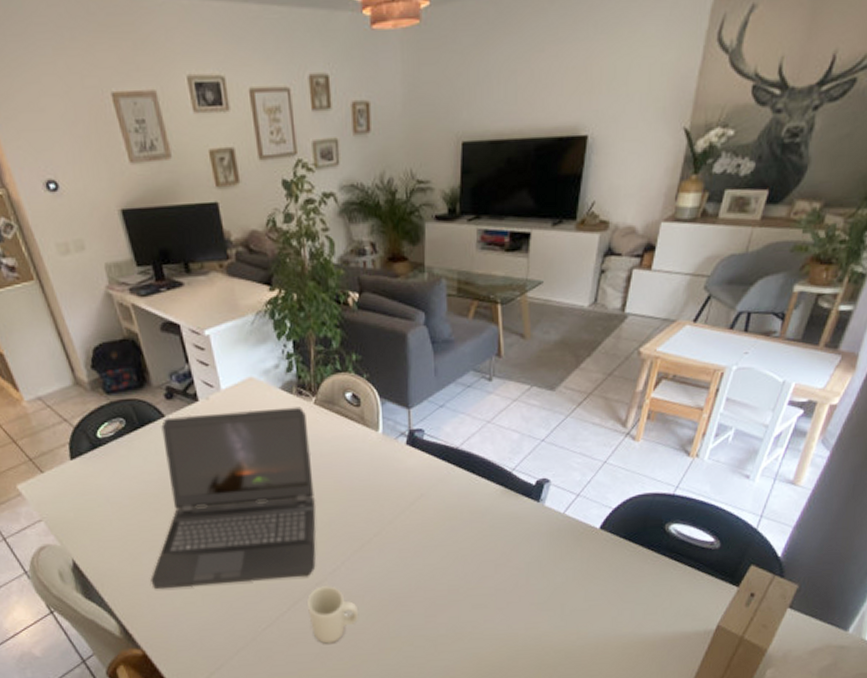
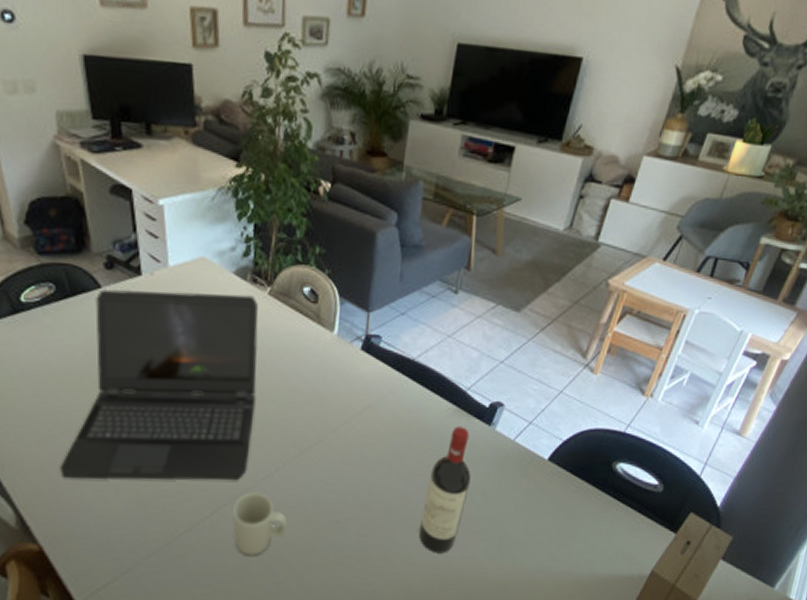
wine bottle: none [482,505,526,627] -> present [418,426,471,553]
planter: none [745,167,801,228] -> present [722,118,780,178]

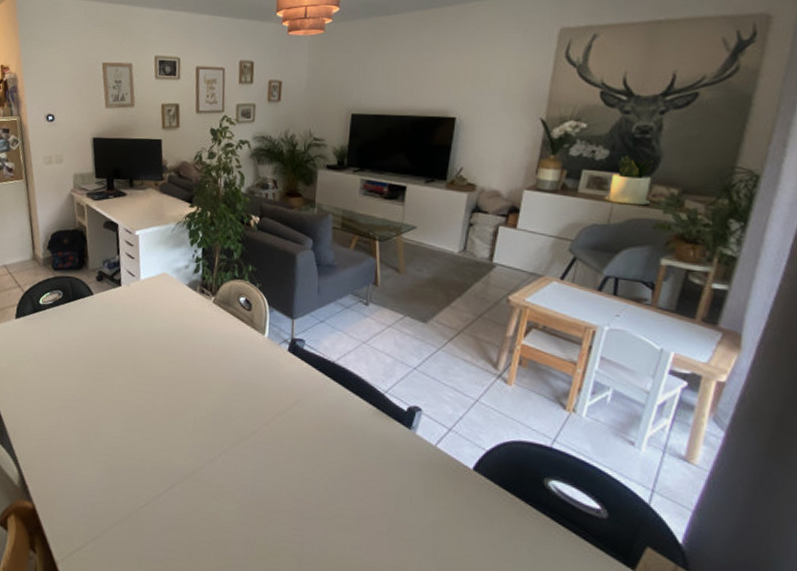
laptop computer: present [60,289,259,480] -> none [53,296,205,461]
mug: present [233,491,288,556] -> none [183,473,230,537]
wine bottle: present [418,426,471,553] -> none [349,427,396,559]

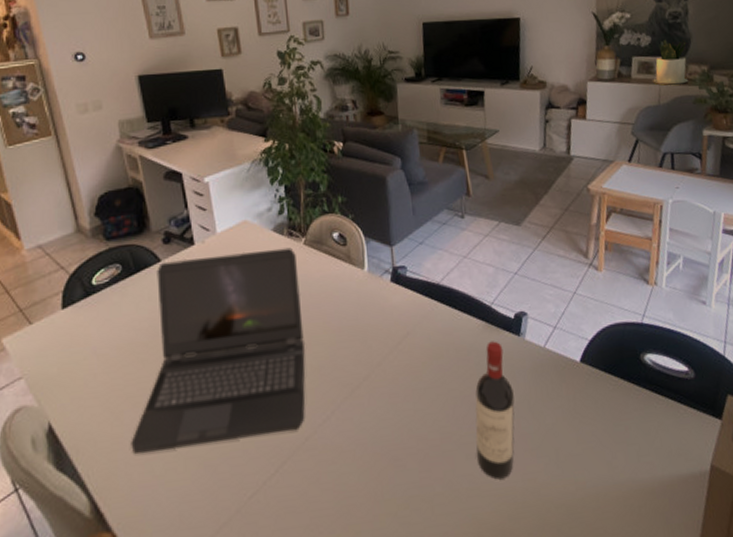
laptop computer: none [53,296,205,461] -> present [131,247,305,455]
wine bottle: none [349,427,396,559] -> present [475,341,515,480]

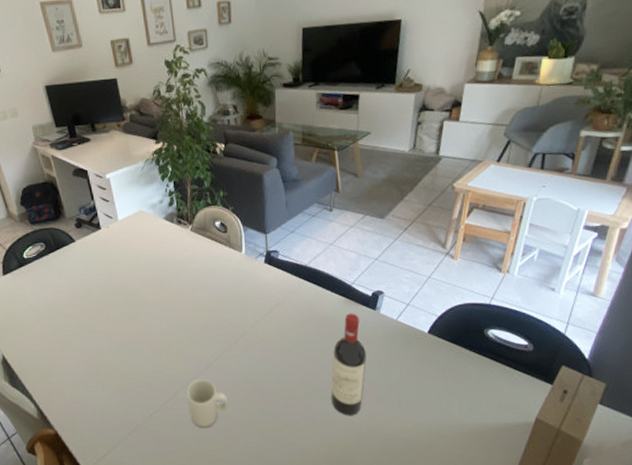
laptop computer: present [131,247,305,455] -> none [62,233,193,380]
mug: none [296,438,351,512] -> present [186,378,229,428]

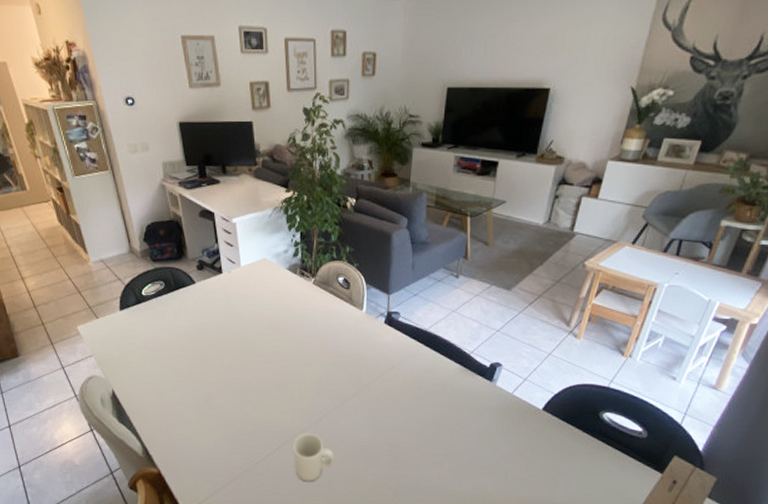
wine bottle: present [330,313,366,416] -> none [437,382,478,485]
planter: present [535,38,578,86] -> none [680,122,730,171]

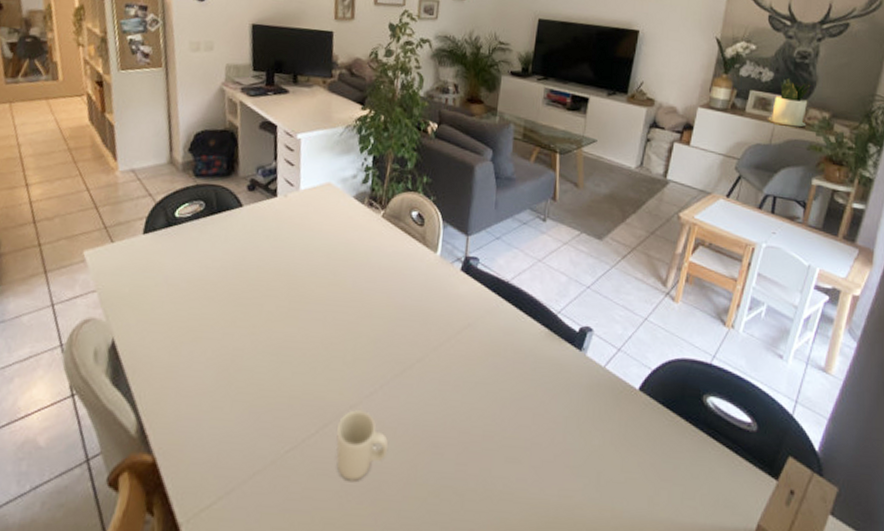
planter: none [680,122,730,171] -> present [768,78,811,128]

